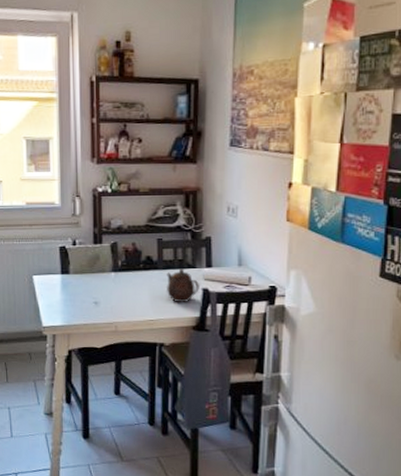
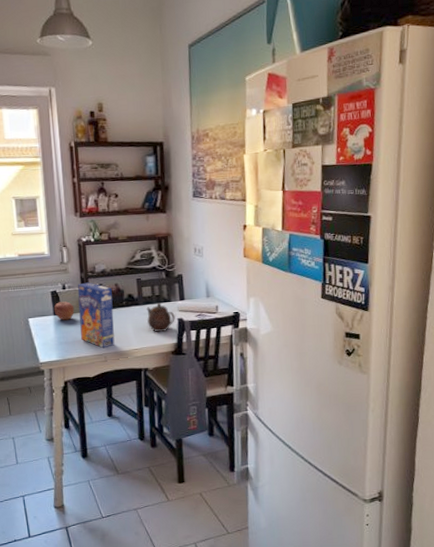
apple: none [61,259,85,281] -> present [53,301,75,321]
cereal box: none [89,239,129,317] -> present [77,282,115,349]

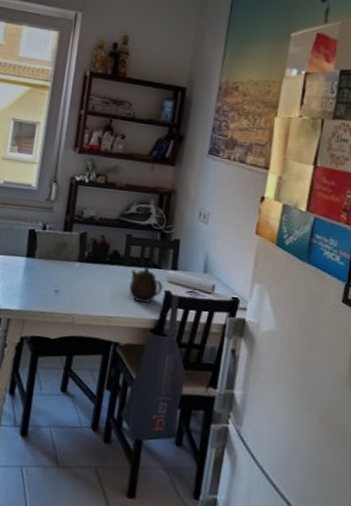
apple: present [53,301,75,321] -> none [27,243,51,266]
cereal box: present [77,282,115,349] -> none [51,227,97,308]

